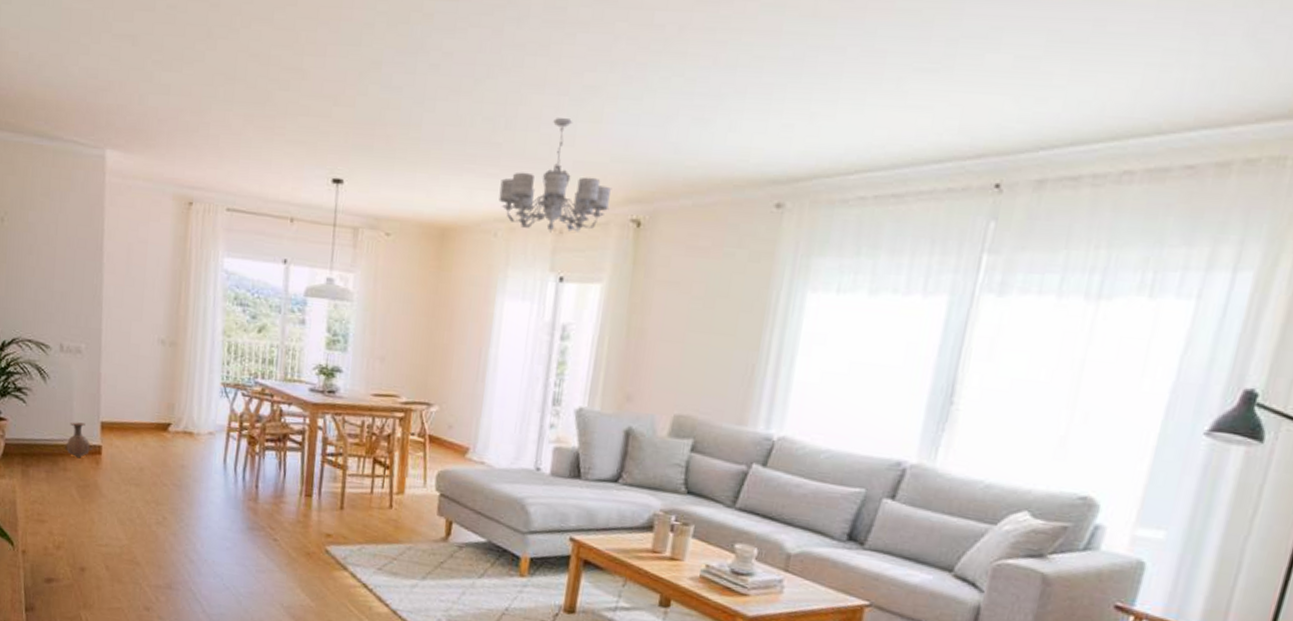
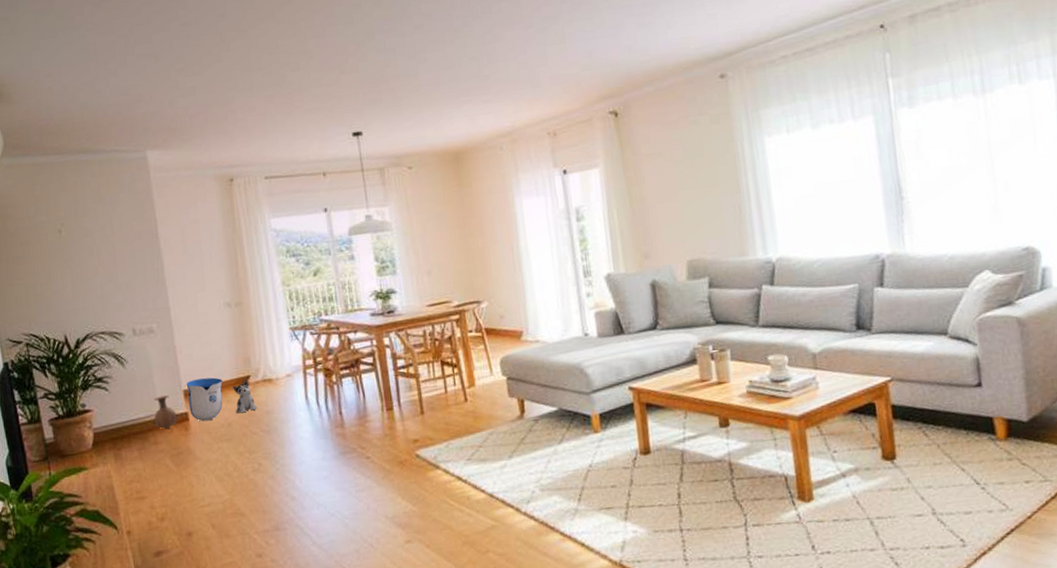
sun visor: none [104,413,142,460] -> present [186,377,223,422]
plush toy: none [149,425,172,462] -> present [232,379,257,413]
chandelier: present [498,118,612,233] -> none [495,45,590,138]

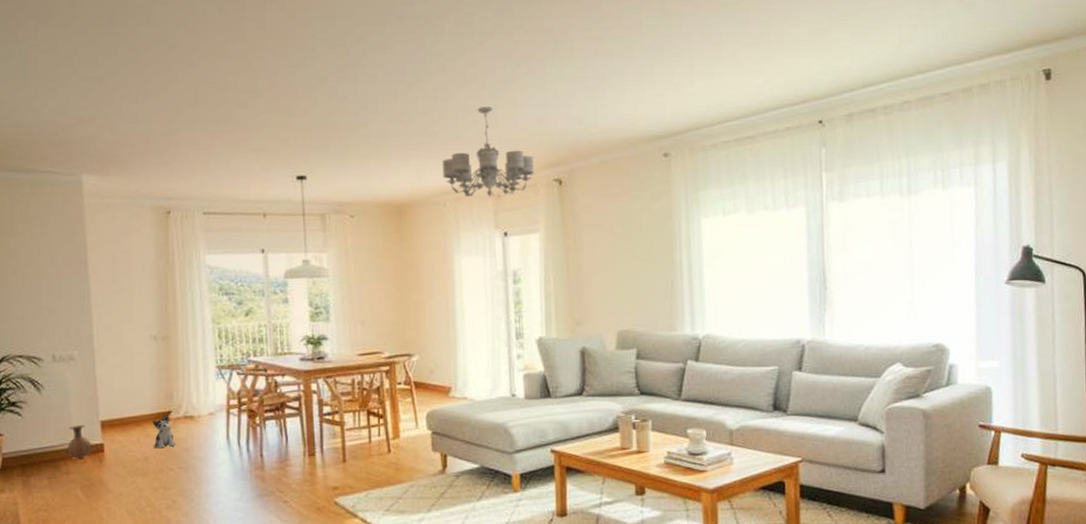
sun visor: present [186,377,223,422] -> none [104,410,142,454]
chandelier: none [495,45,590,138] -> present [442,107,535,198]

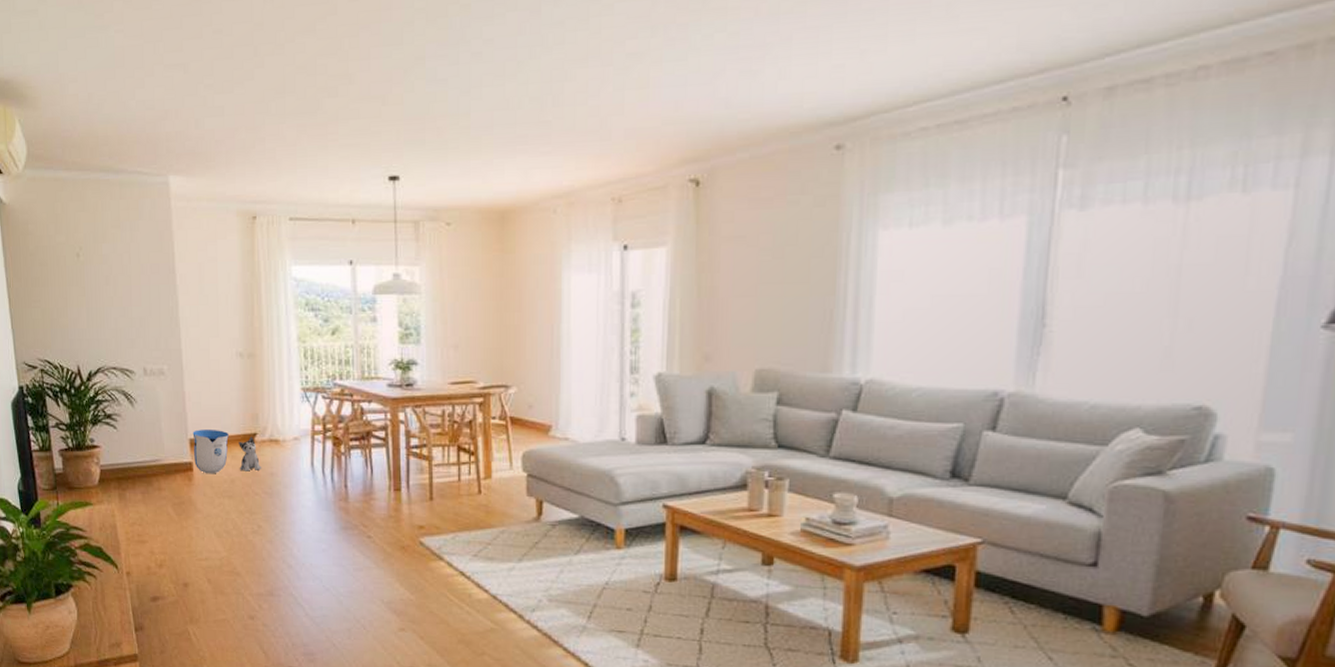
vase: present [65,425,94,460] -> none [157,442,184,477]
sun visor: none [104,410,142,454] -> present [192,429,229,474]
chandelier: present [442,107,535,198] -> none [554,88,667,203]

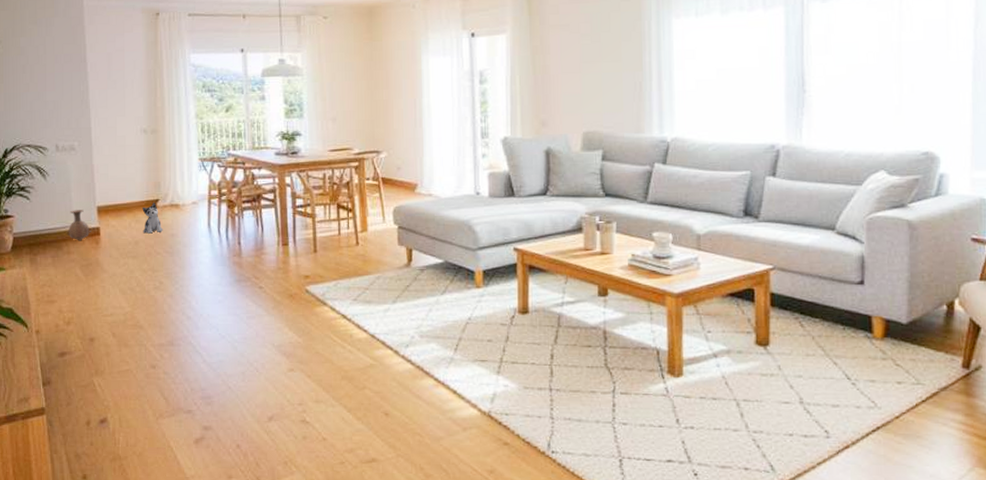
vase: none [157,442,184,477] -> present [66,210,92,241]
sun visor: present [192,429,229,474] -> none [100,197,133,237]

